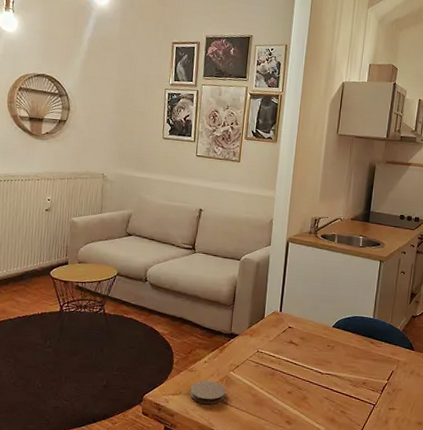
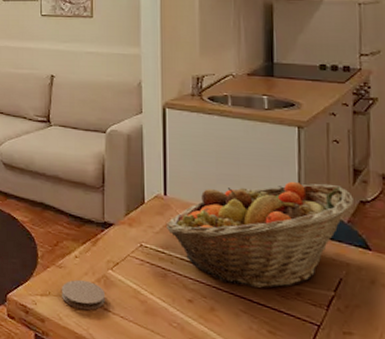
fruit basket: none [279,301,408,380] -> present [167,181,353,288]

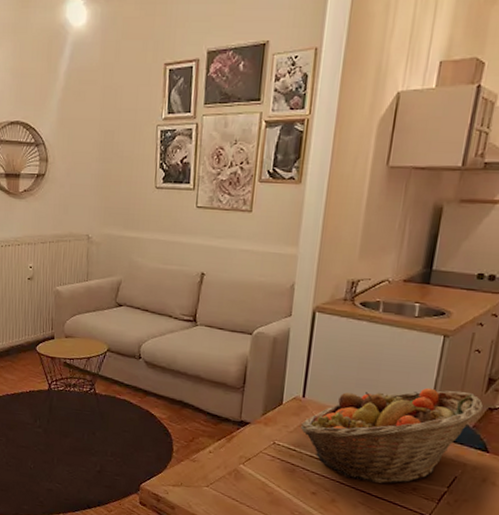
coaster: present [61,280,106,310] -> none [192,472,235,500]

